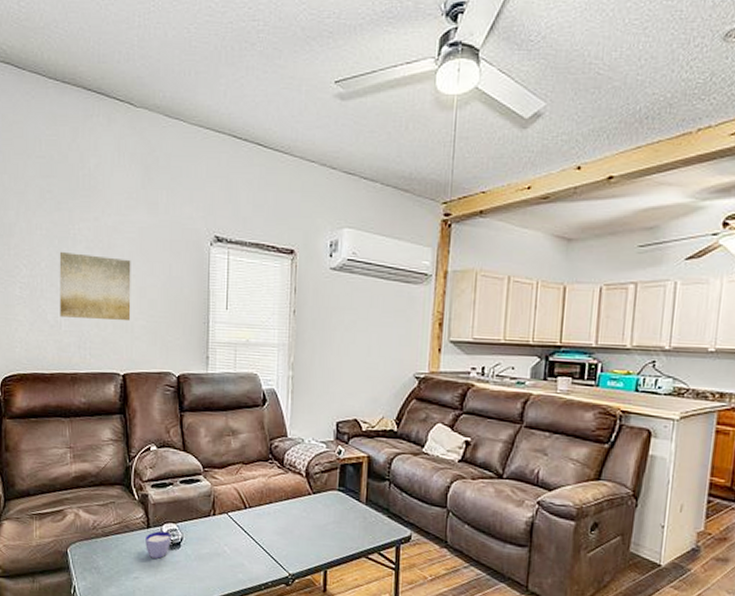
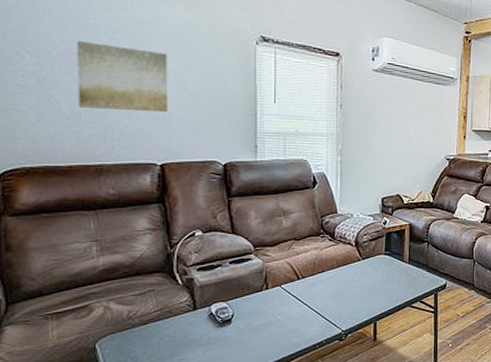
cup: present [145,531,171,559] -> none [192,311,221,338]

